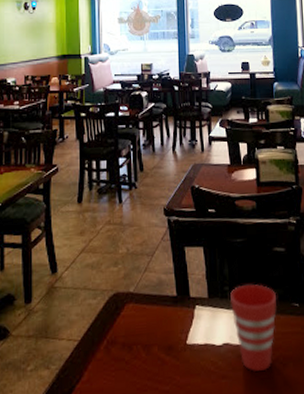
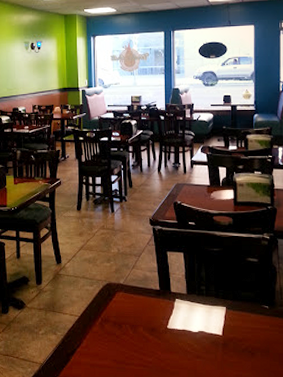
cup: present [230,284,277,371] -> none [206,286,248,356]

